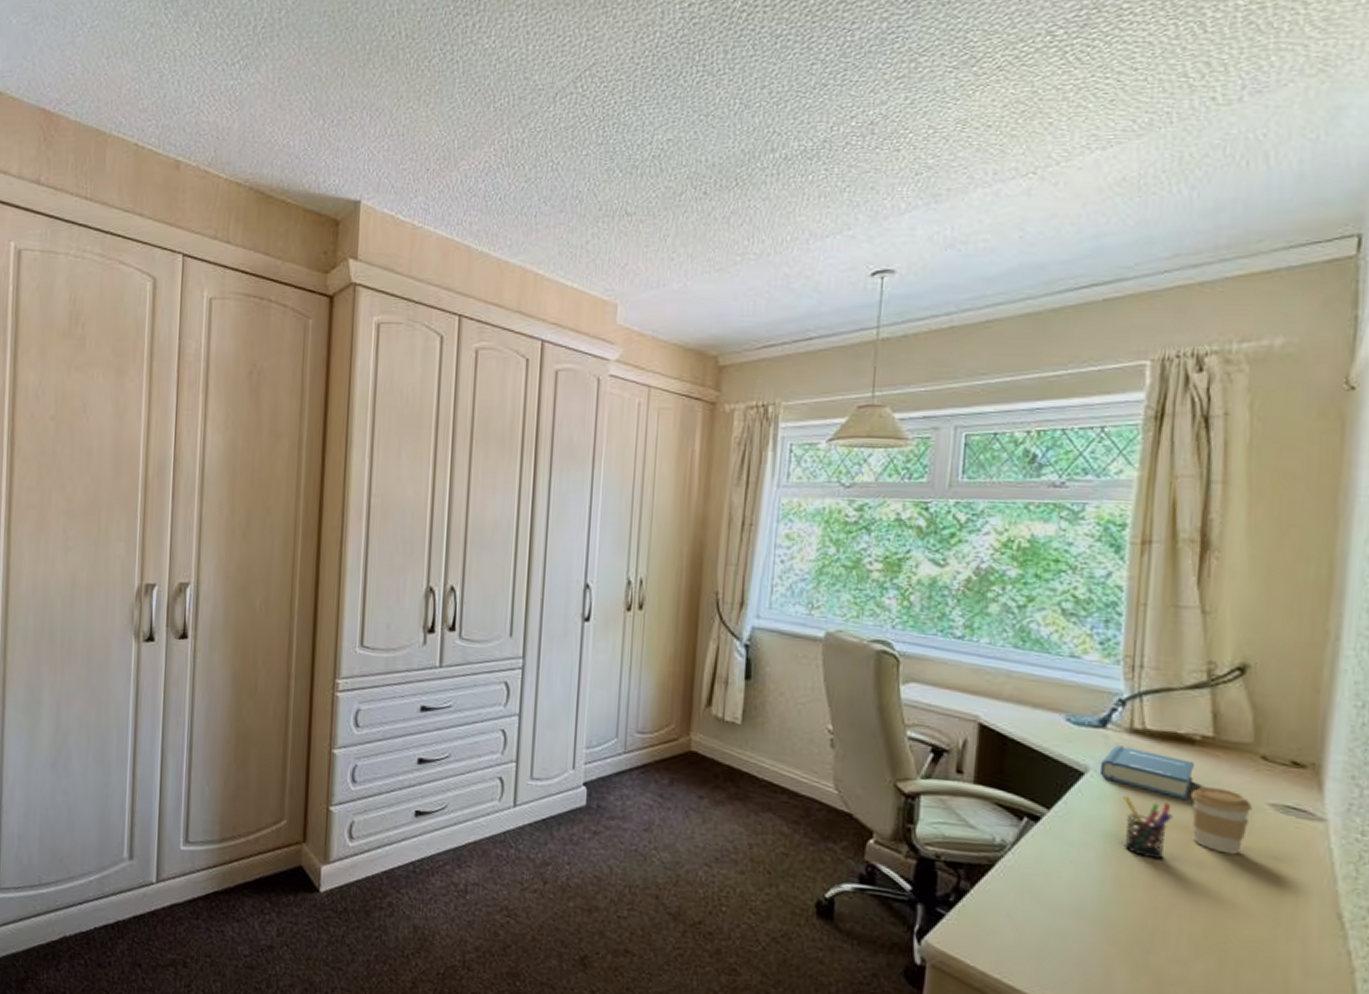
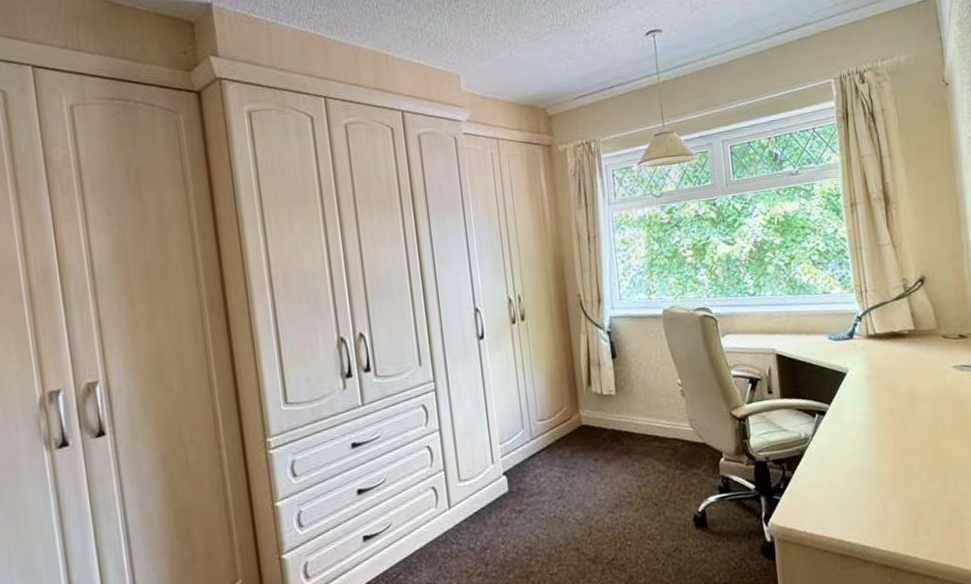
hardback book: present [1099,745,1194,801] -> none [854,348,909,377]
pen holder: present [1123,795,1173,860] -> none [872,380,902,422]
coffee cup: present [1190,787,1253,855] -> none [908,363,944,407]

